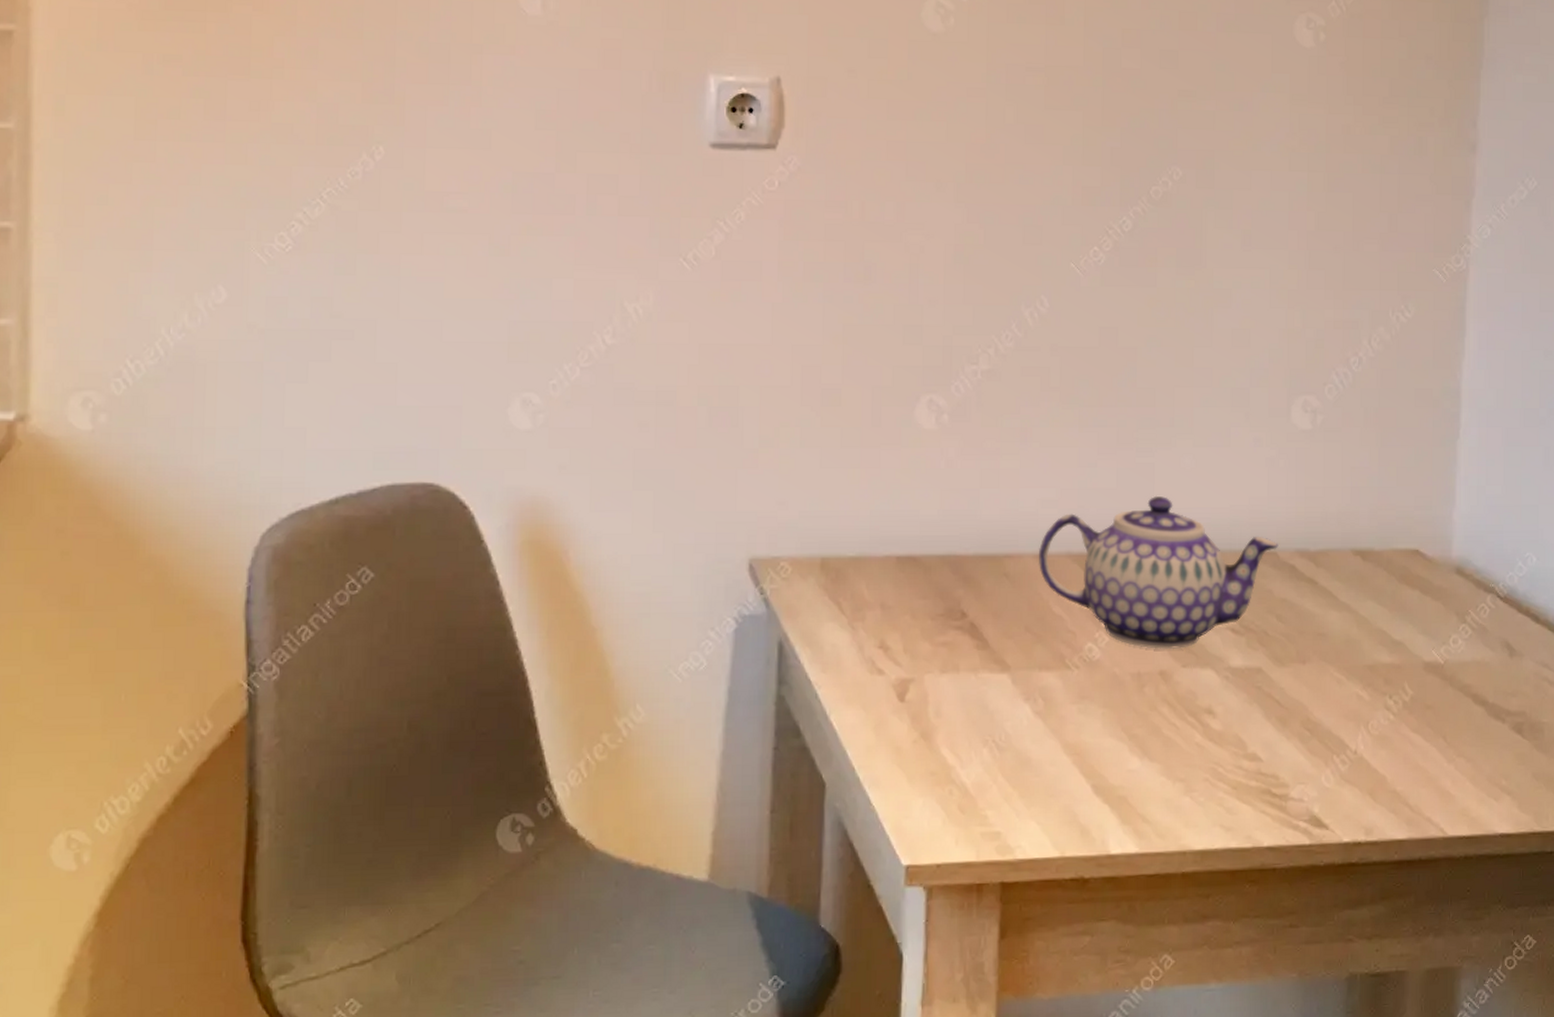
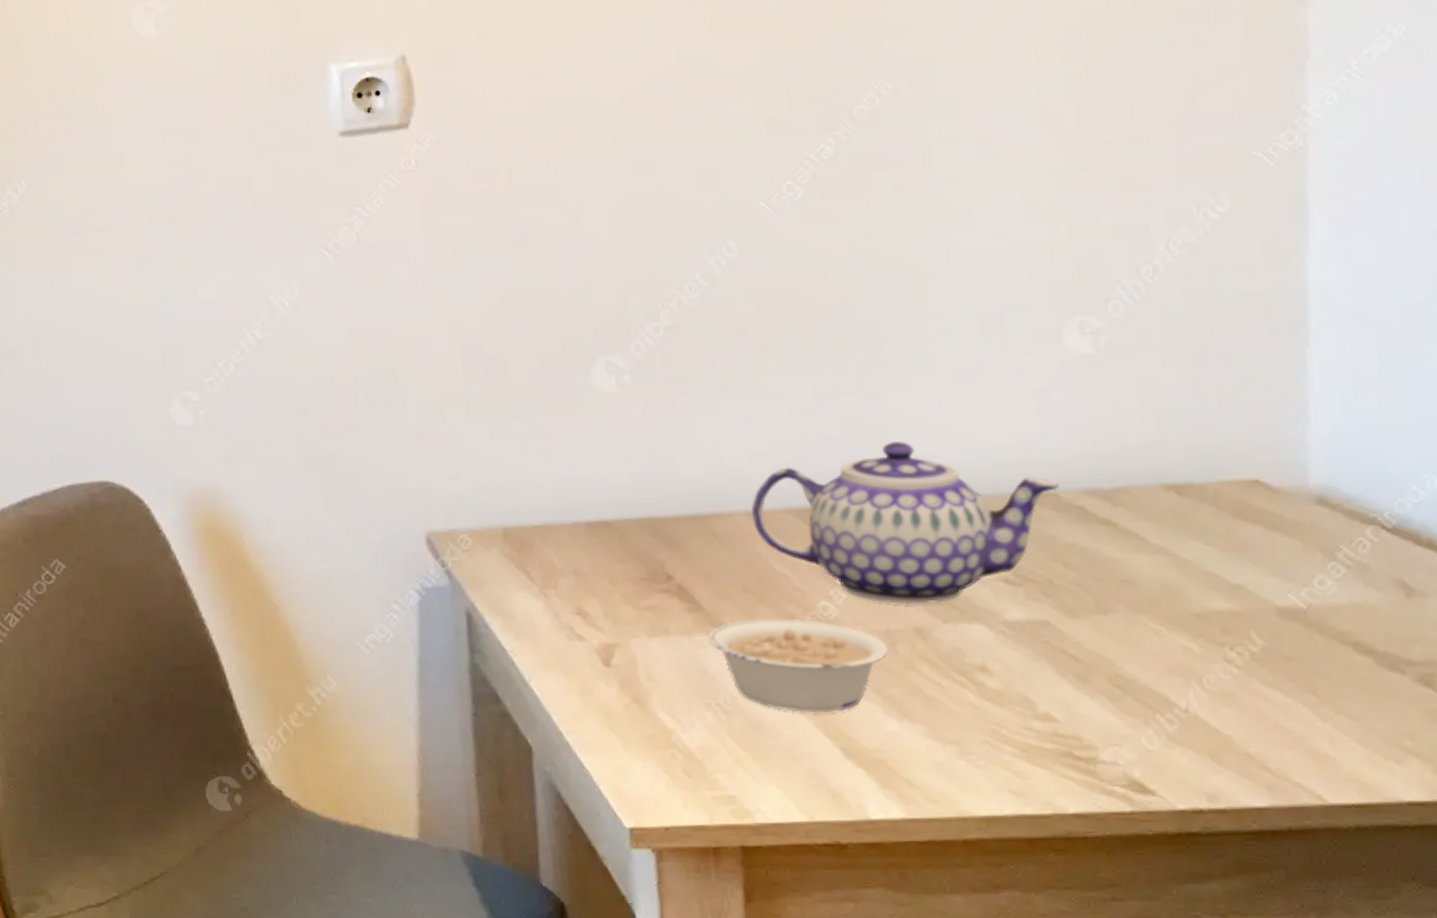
legume: none [991,658,1138,751] -> present [707,619,889,713]

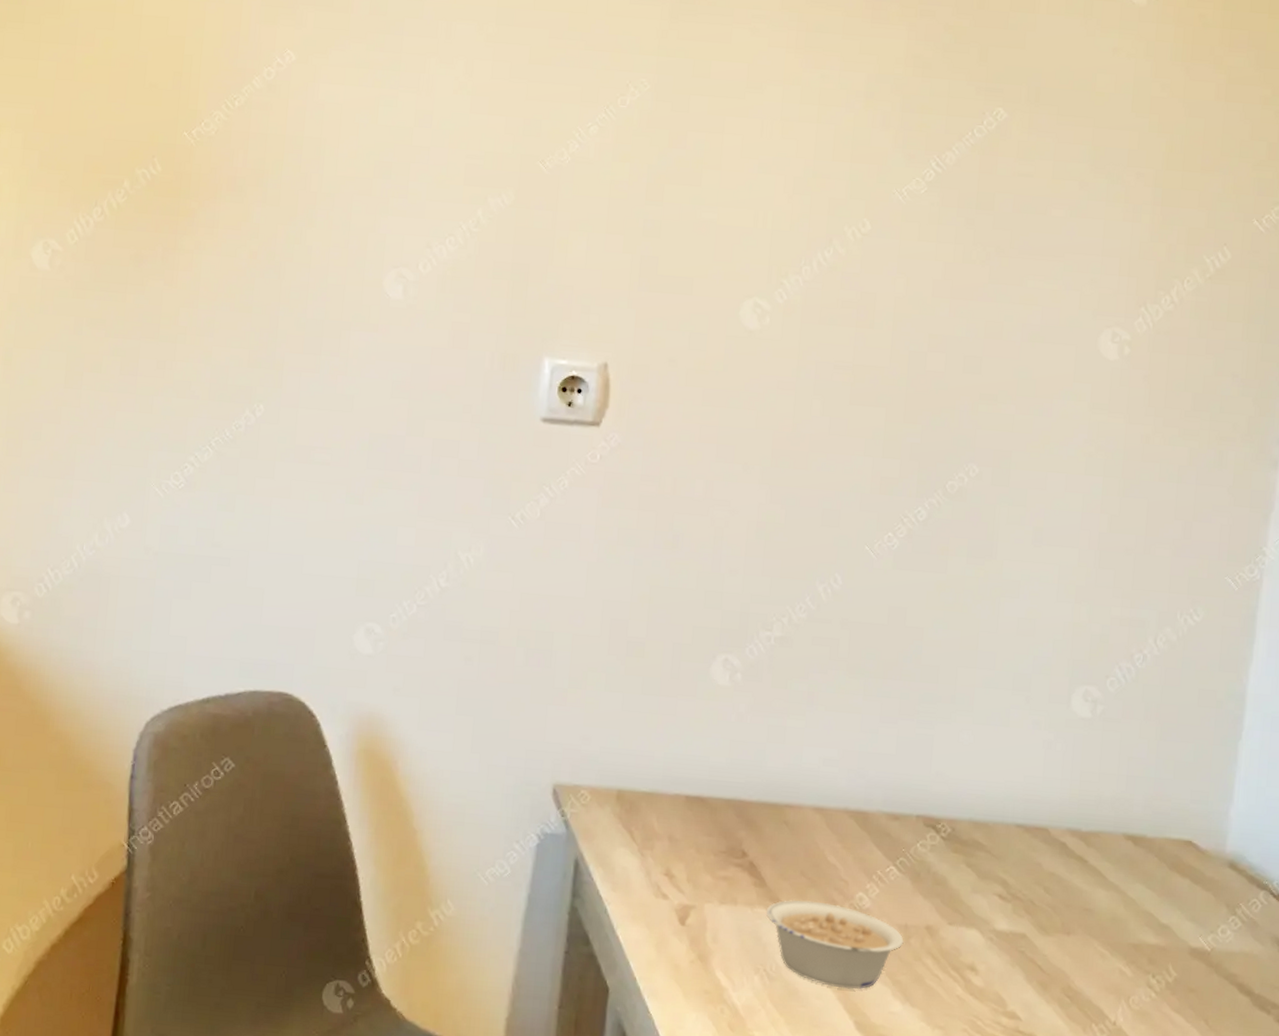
teapot: present [752,441,1060,605] -> none [816,765,1051,908]

